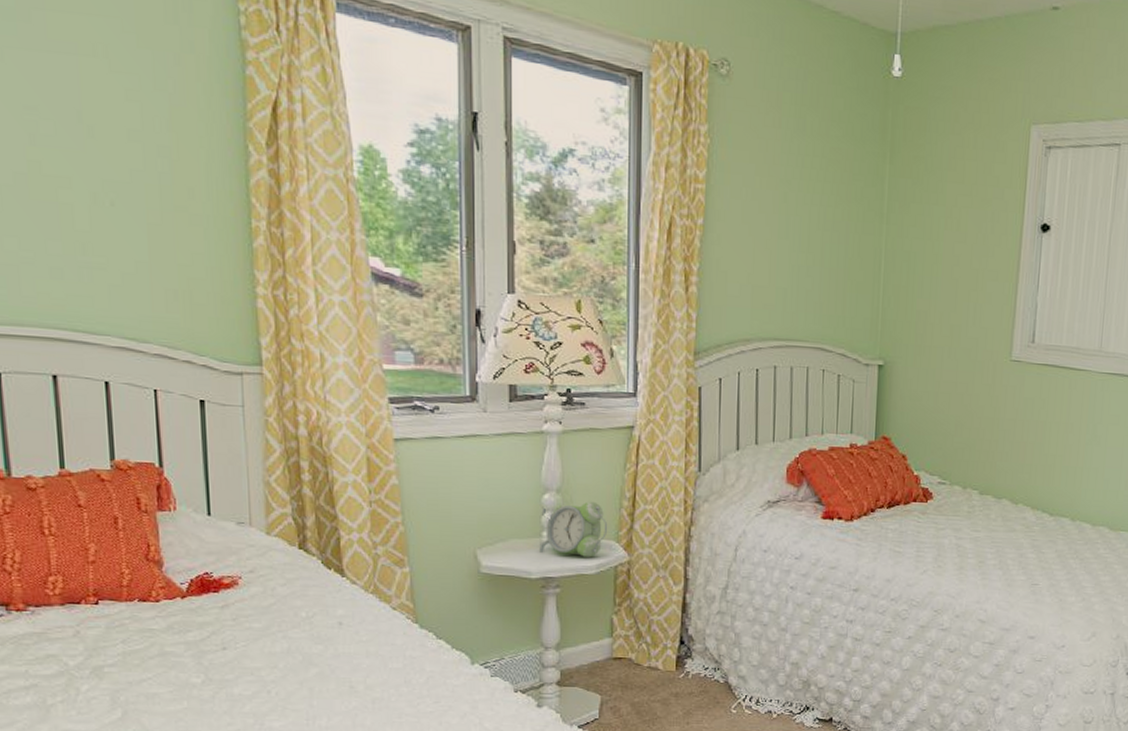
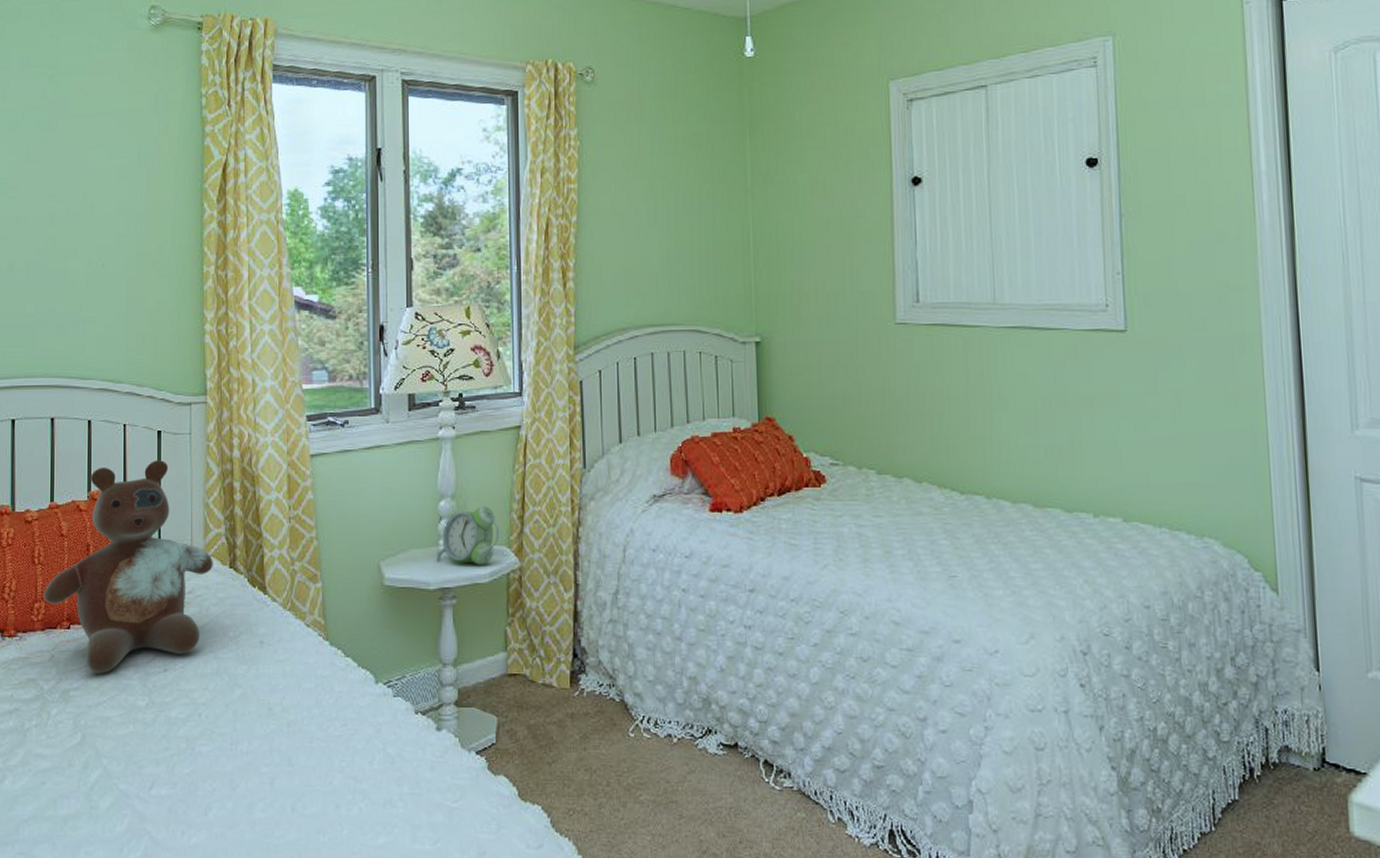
stuffed bear: none [60,432,278,651] -> present [44,460,213,674]

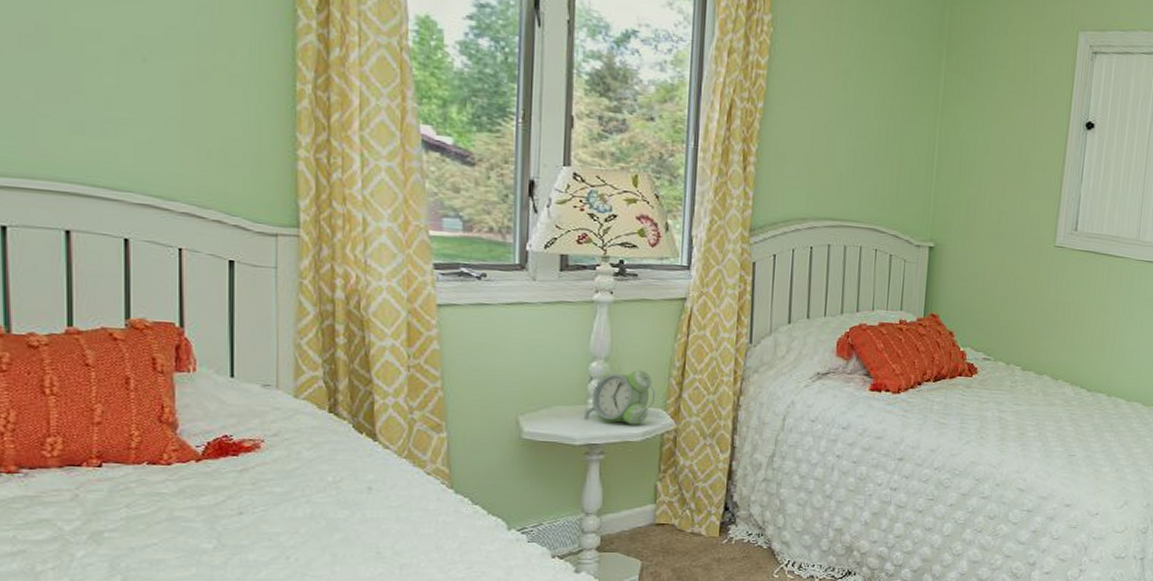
stuffed bear: present [44,460,213,674] -> none [60,292,307,516]

